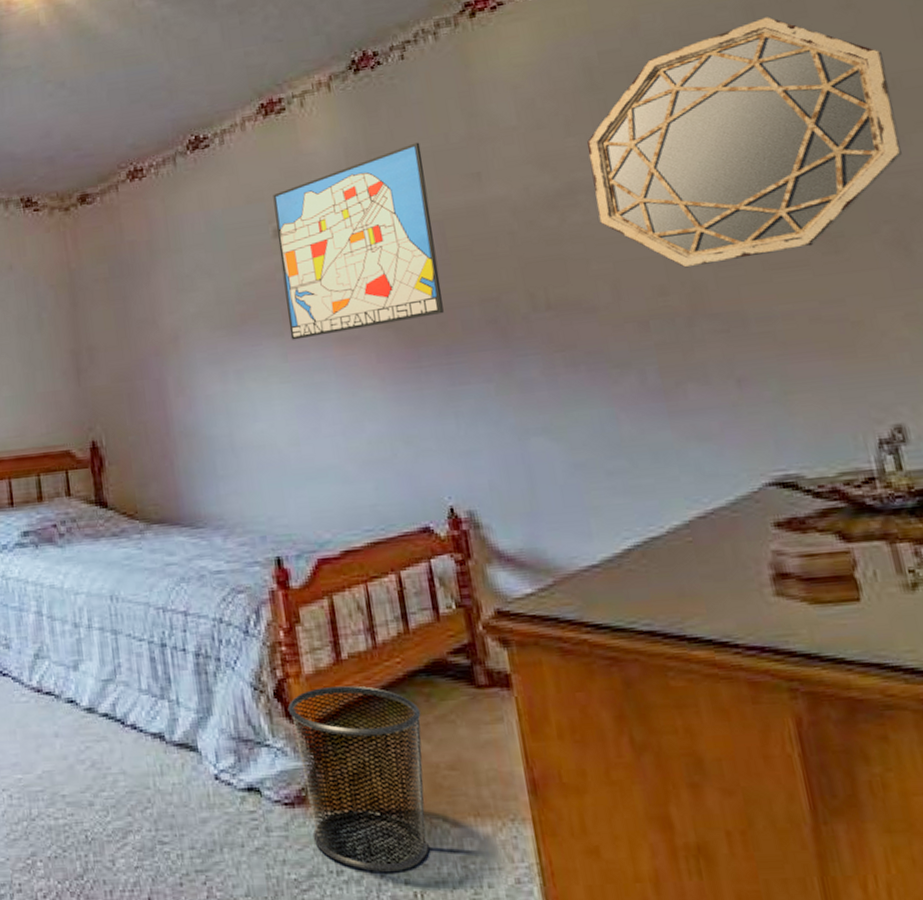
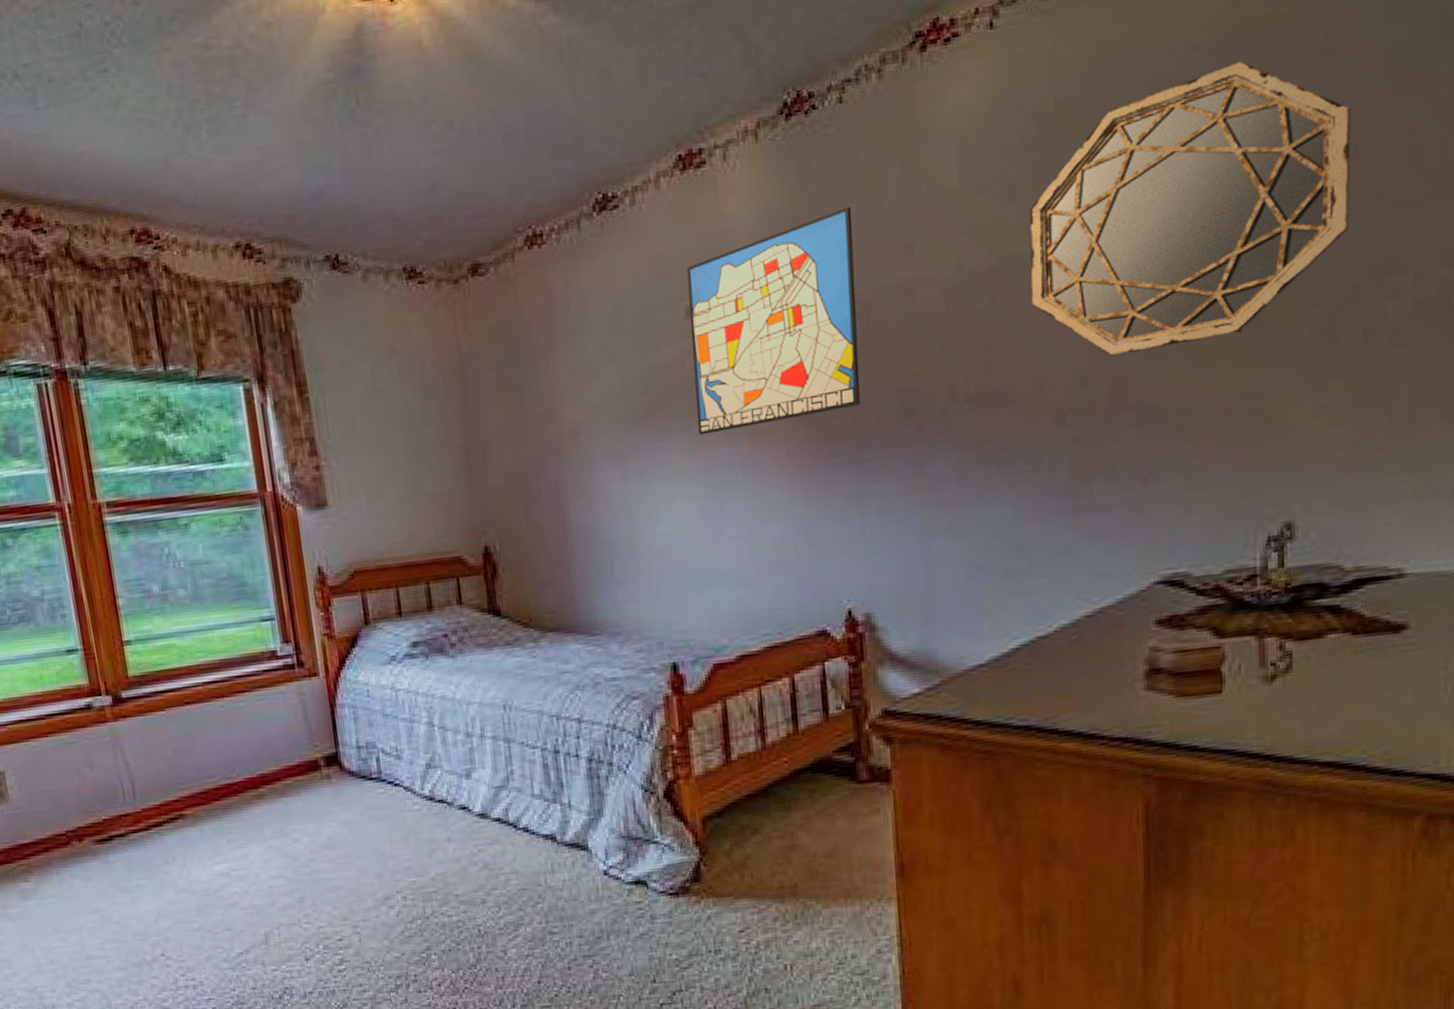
waste bin: present [287,685,429,872] -> none [676,784,804,949]

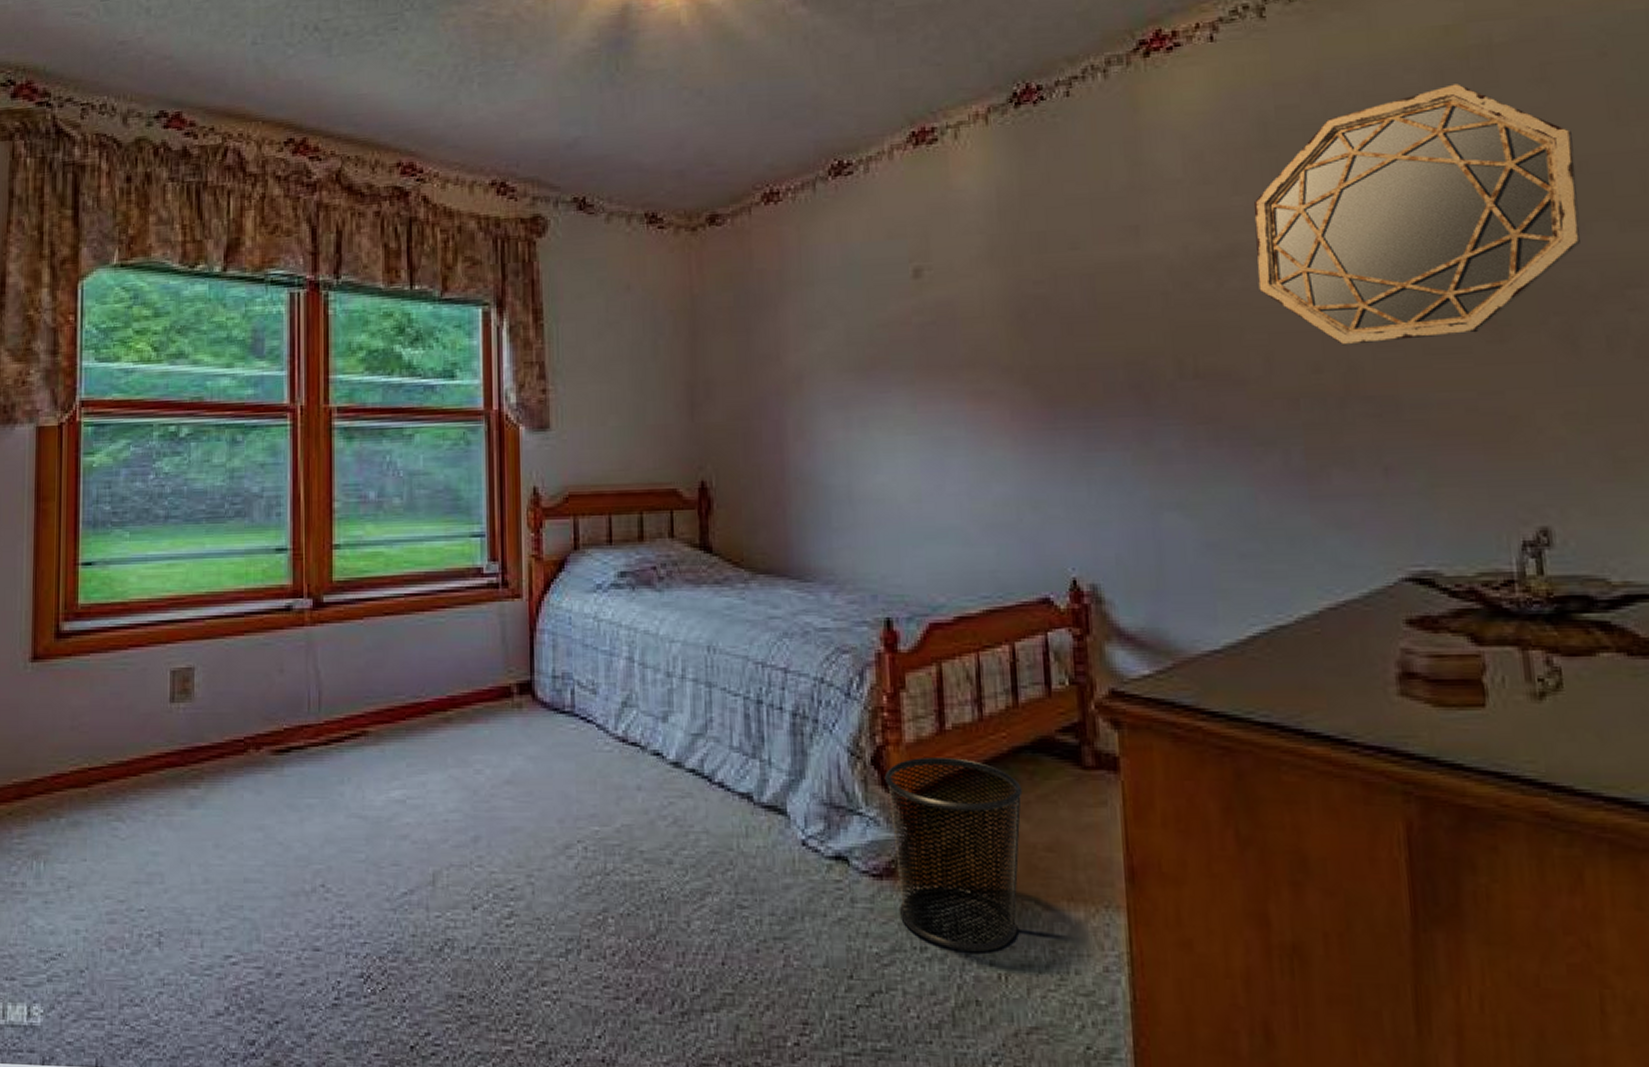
waste bin: none [676,784,804,949] -> present [884,758,1023,951]
wall art: present [687,206,860,435] -> none [916,188,1086,390]

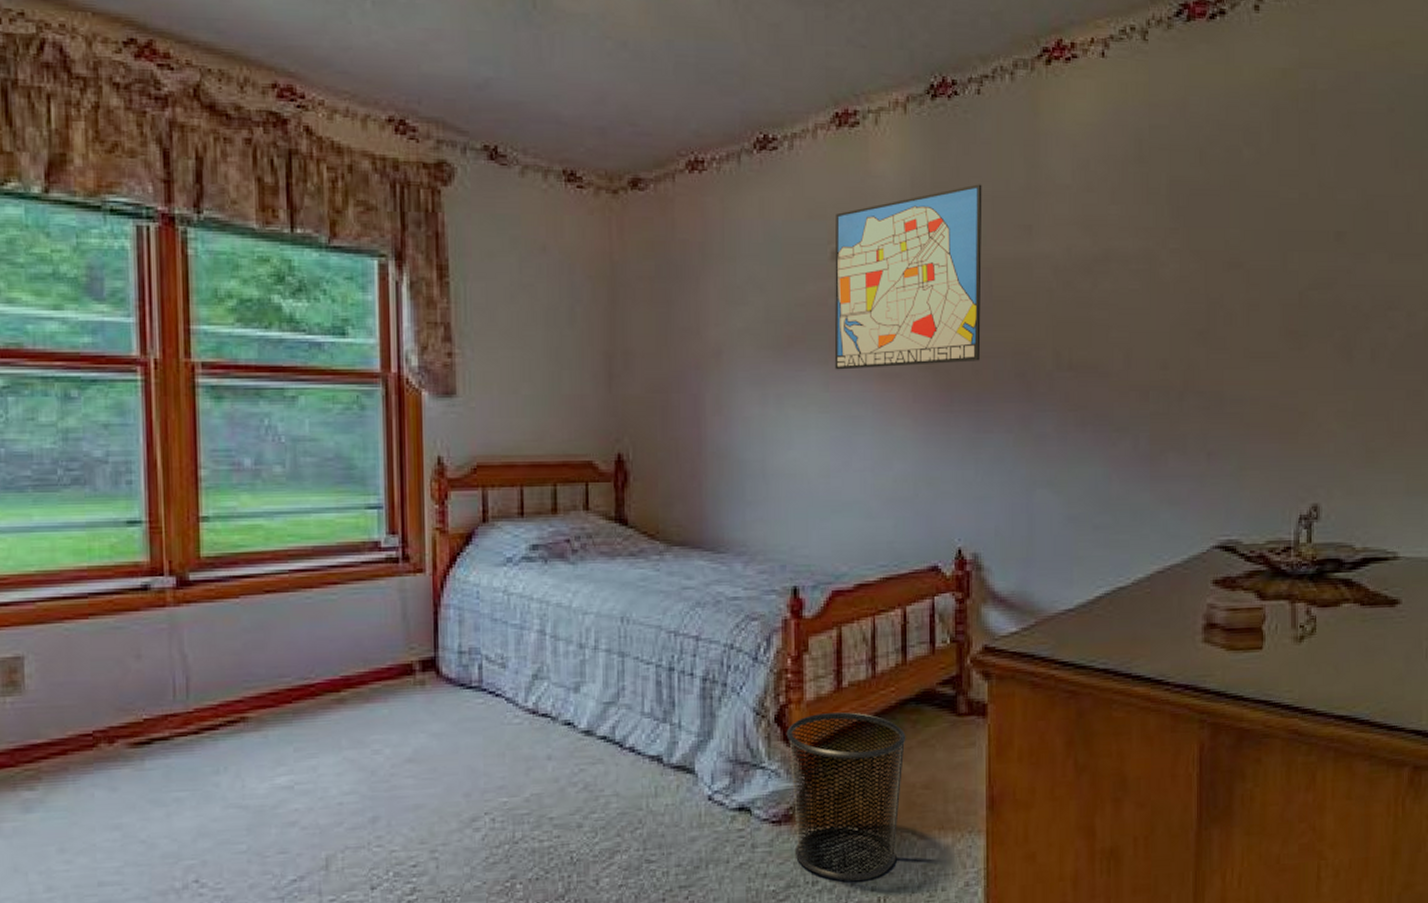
wall art: none [916,188,1086,390] -> present [834,184,982,370]
home mirror: present [1254,84,1582,346] -> none [1125,122,1365,346]

